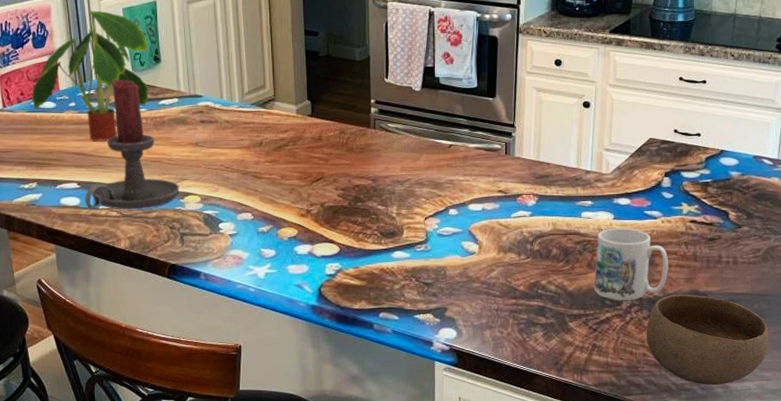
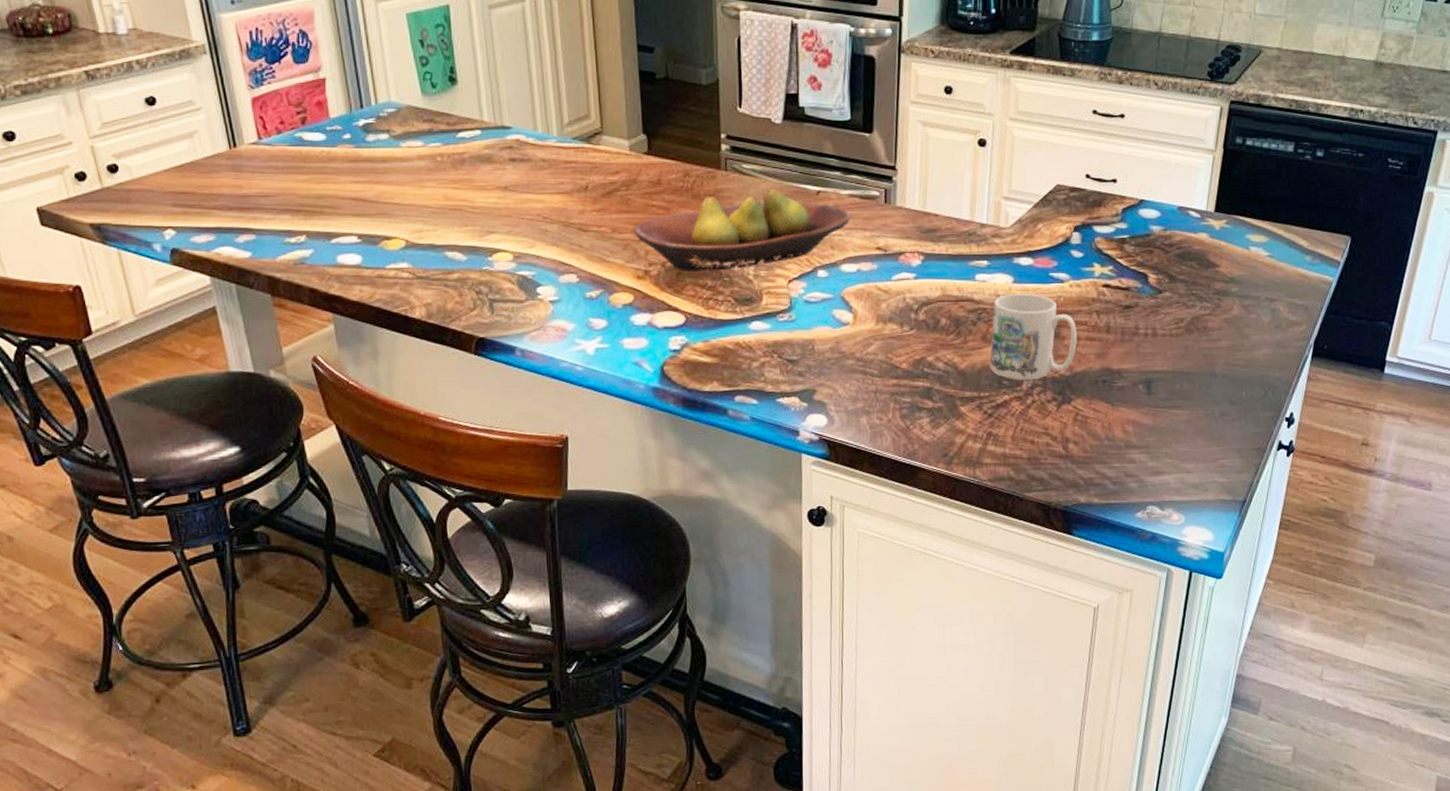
plant: present [31,10,149,141] -> none [293,15,444,183]
candle holder: present [85,79,180,210] -> none [368,105,487,270]
fruit bowl: none [299,143,477,211] -> present [634,188,851,272]
bowl: present [646,294,769,385] -> none [1050,372,1191,479]

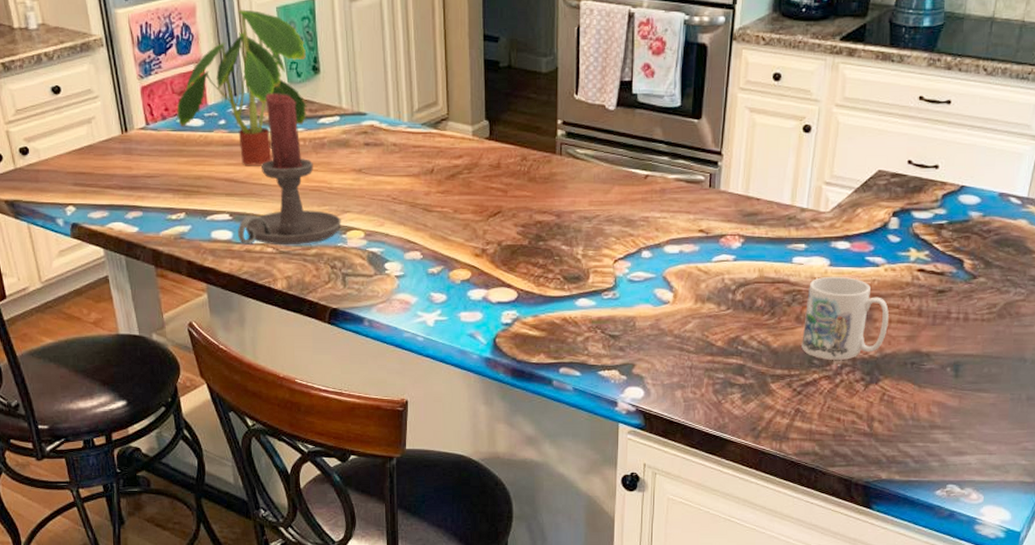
plant: none [293,15,444,183] -> present [176,9,307,165]
candle holder: none [368,105,487,270] -> present [238,93,341,246]
fruit bowl: present [634,188,851,272] -> none [474,172,676,250]

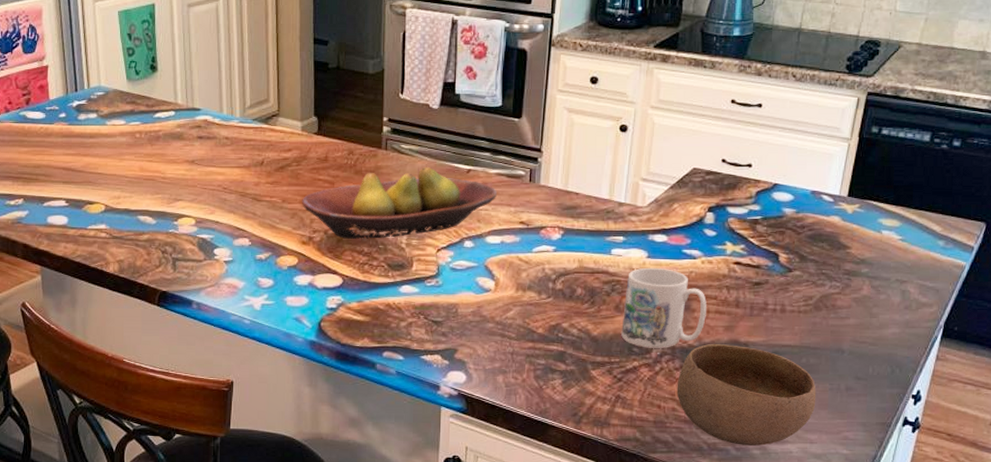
plant: present [176,9,307,165] -> none [20,13,145,155]
candle holder: present [238,93,341,246] -> none [73,89,173,231]
fruit bowl: none [474,172,676,250] -> present [302,166,498,239]
bowl: none [856,354,997,458] -> present [676,343,816,446]

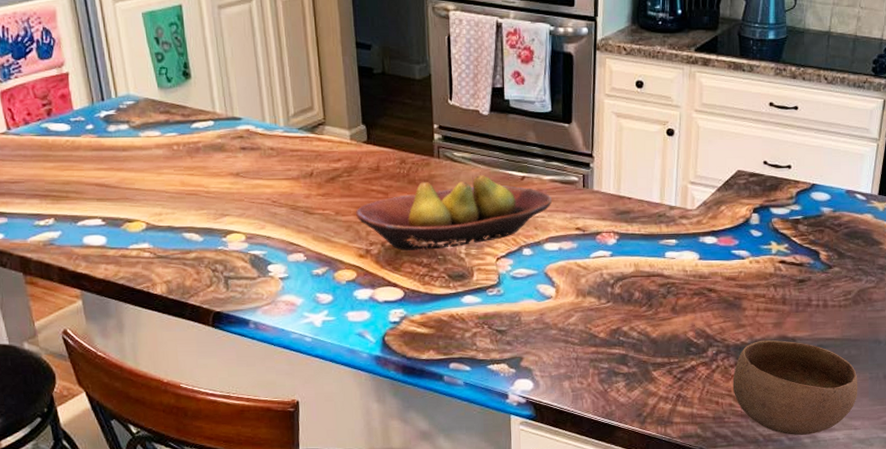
mug: present [621,267,707,348] -> none [678,269,756,347]

